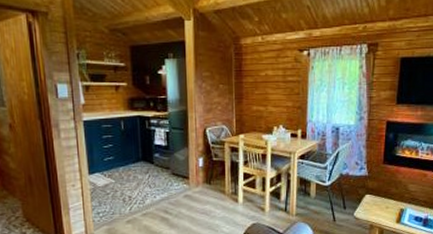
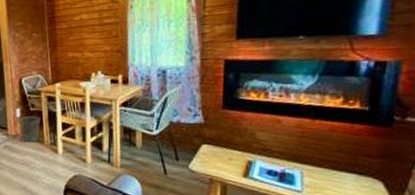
wastebasket: none [201,165,223,192] -> present [18,115,41,143]

